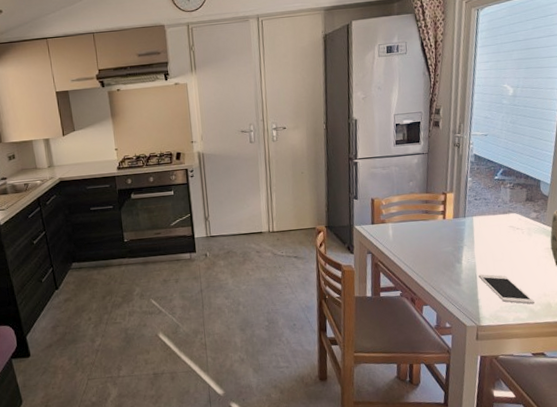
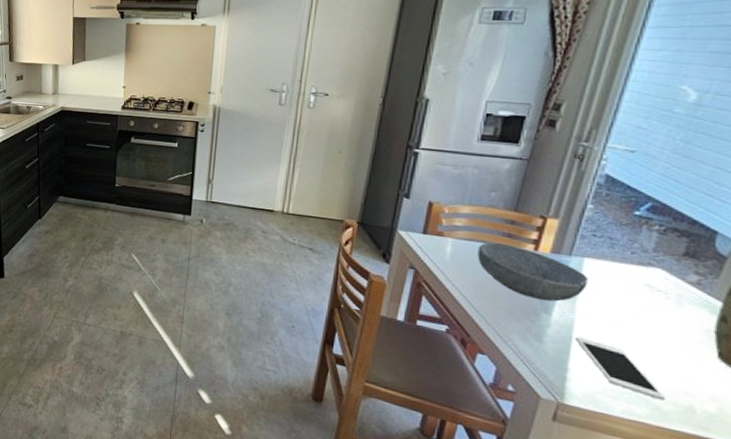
bowl: none [409,219,478,255] -> present [477,242,588,302]

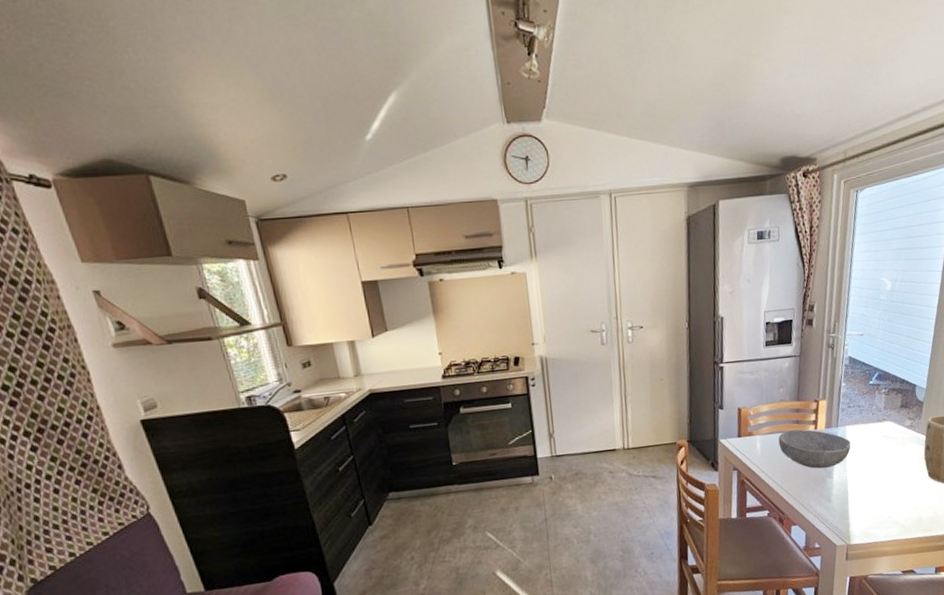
cell phone: present [575,336,665,401] -> none [850,488,906,520]

